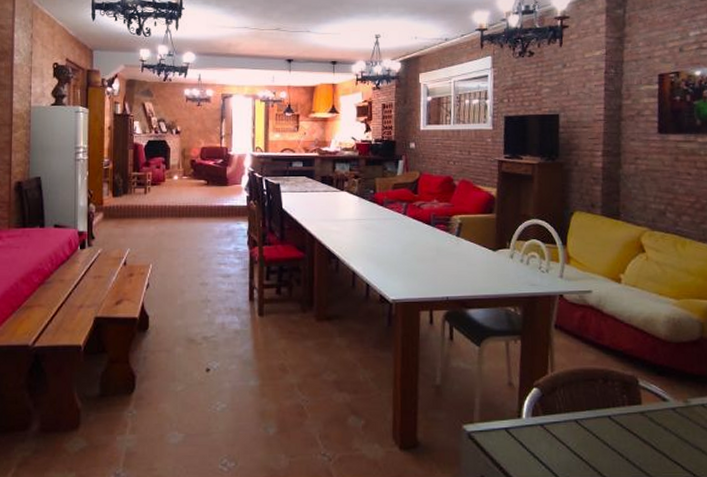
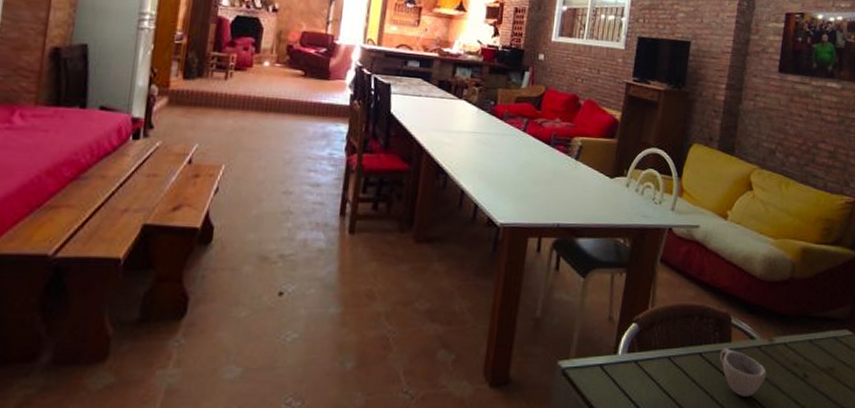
cup: none [631,410,687,460] -> present [720,347,767,398]

